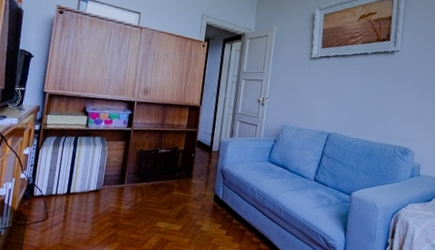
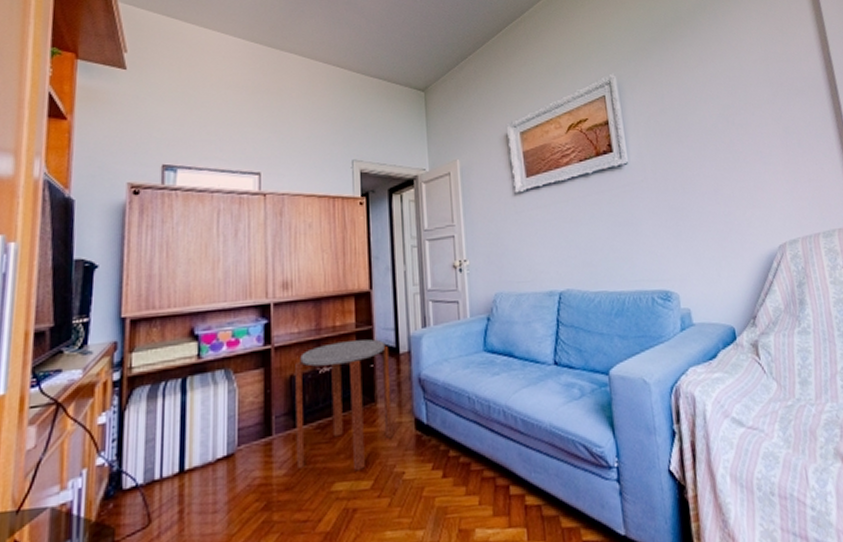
side table: none [136,135,206,218] -> present [295,339,393,472]

